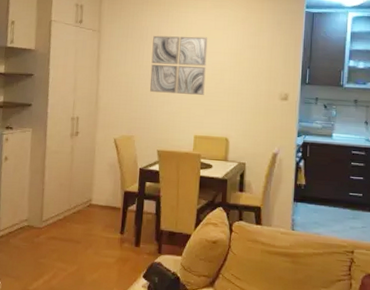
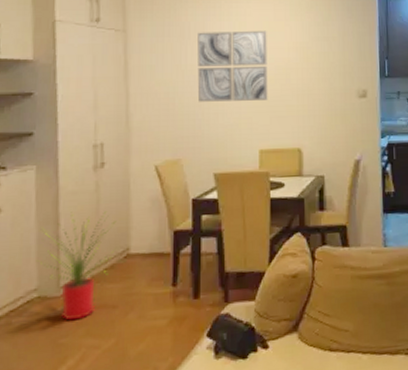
house plant: none [28,166,84,248] -> present [36,211,117,321]

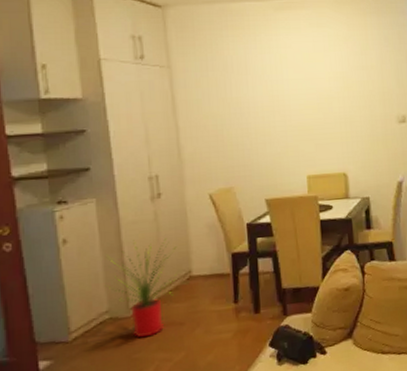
wall art: present [197,30,268,102] -> none [240,62,312,133]

